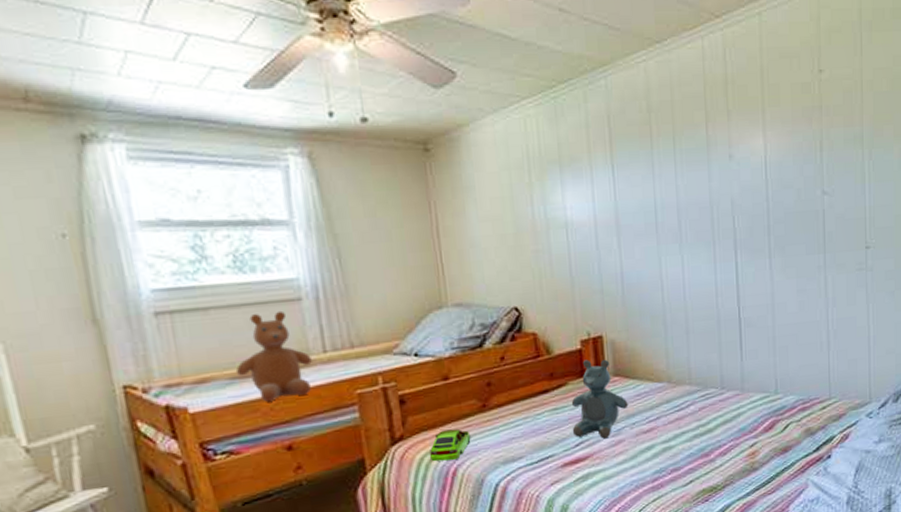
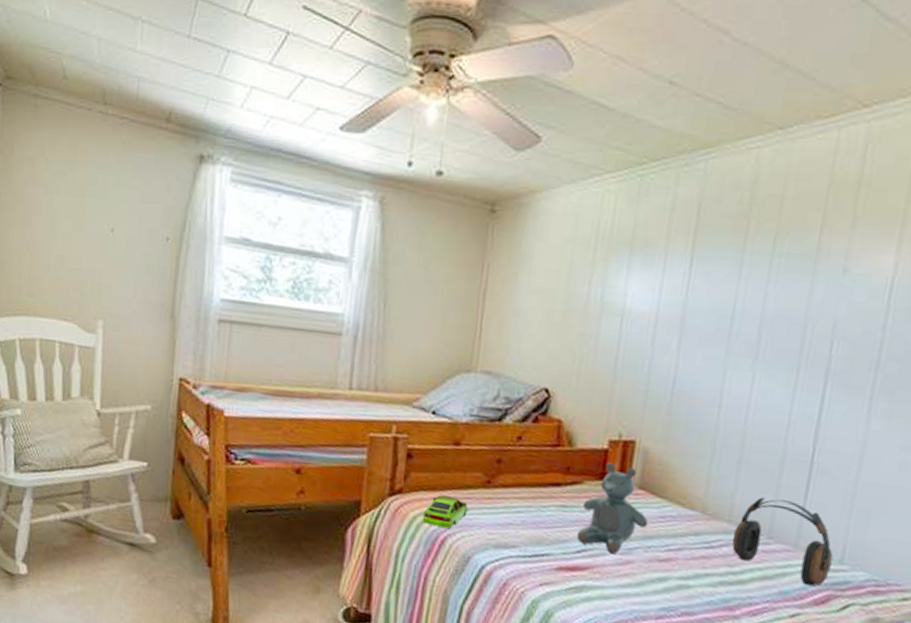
teddy bear: present [235,310,312,402] -> none [270,339,337,425]
headphones: none [695,354,770,418] -> present [731,497,833,586]

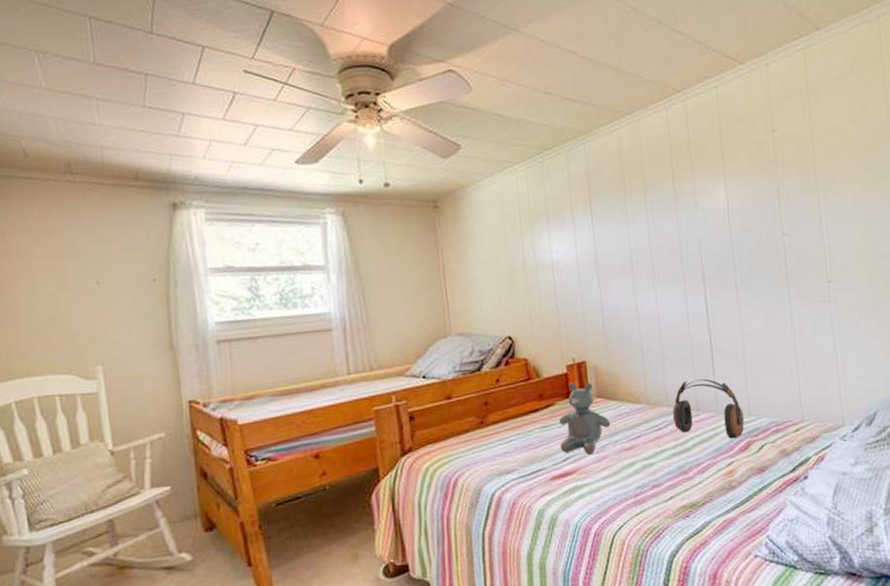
toy car: present [422,495,468,528] -> none [433,442,470,472]

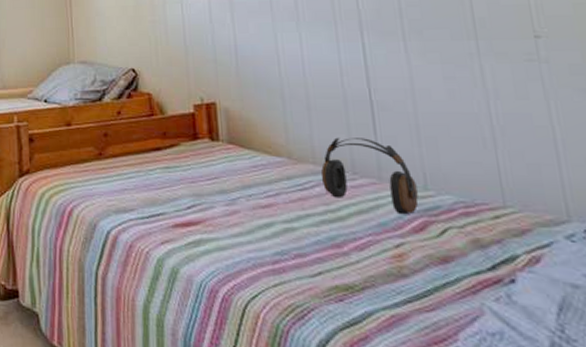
stuffed animal: present [558,382,611,455] -> none [183,124,244,207]

